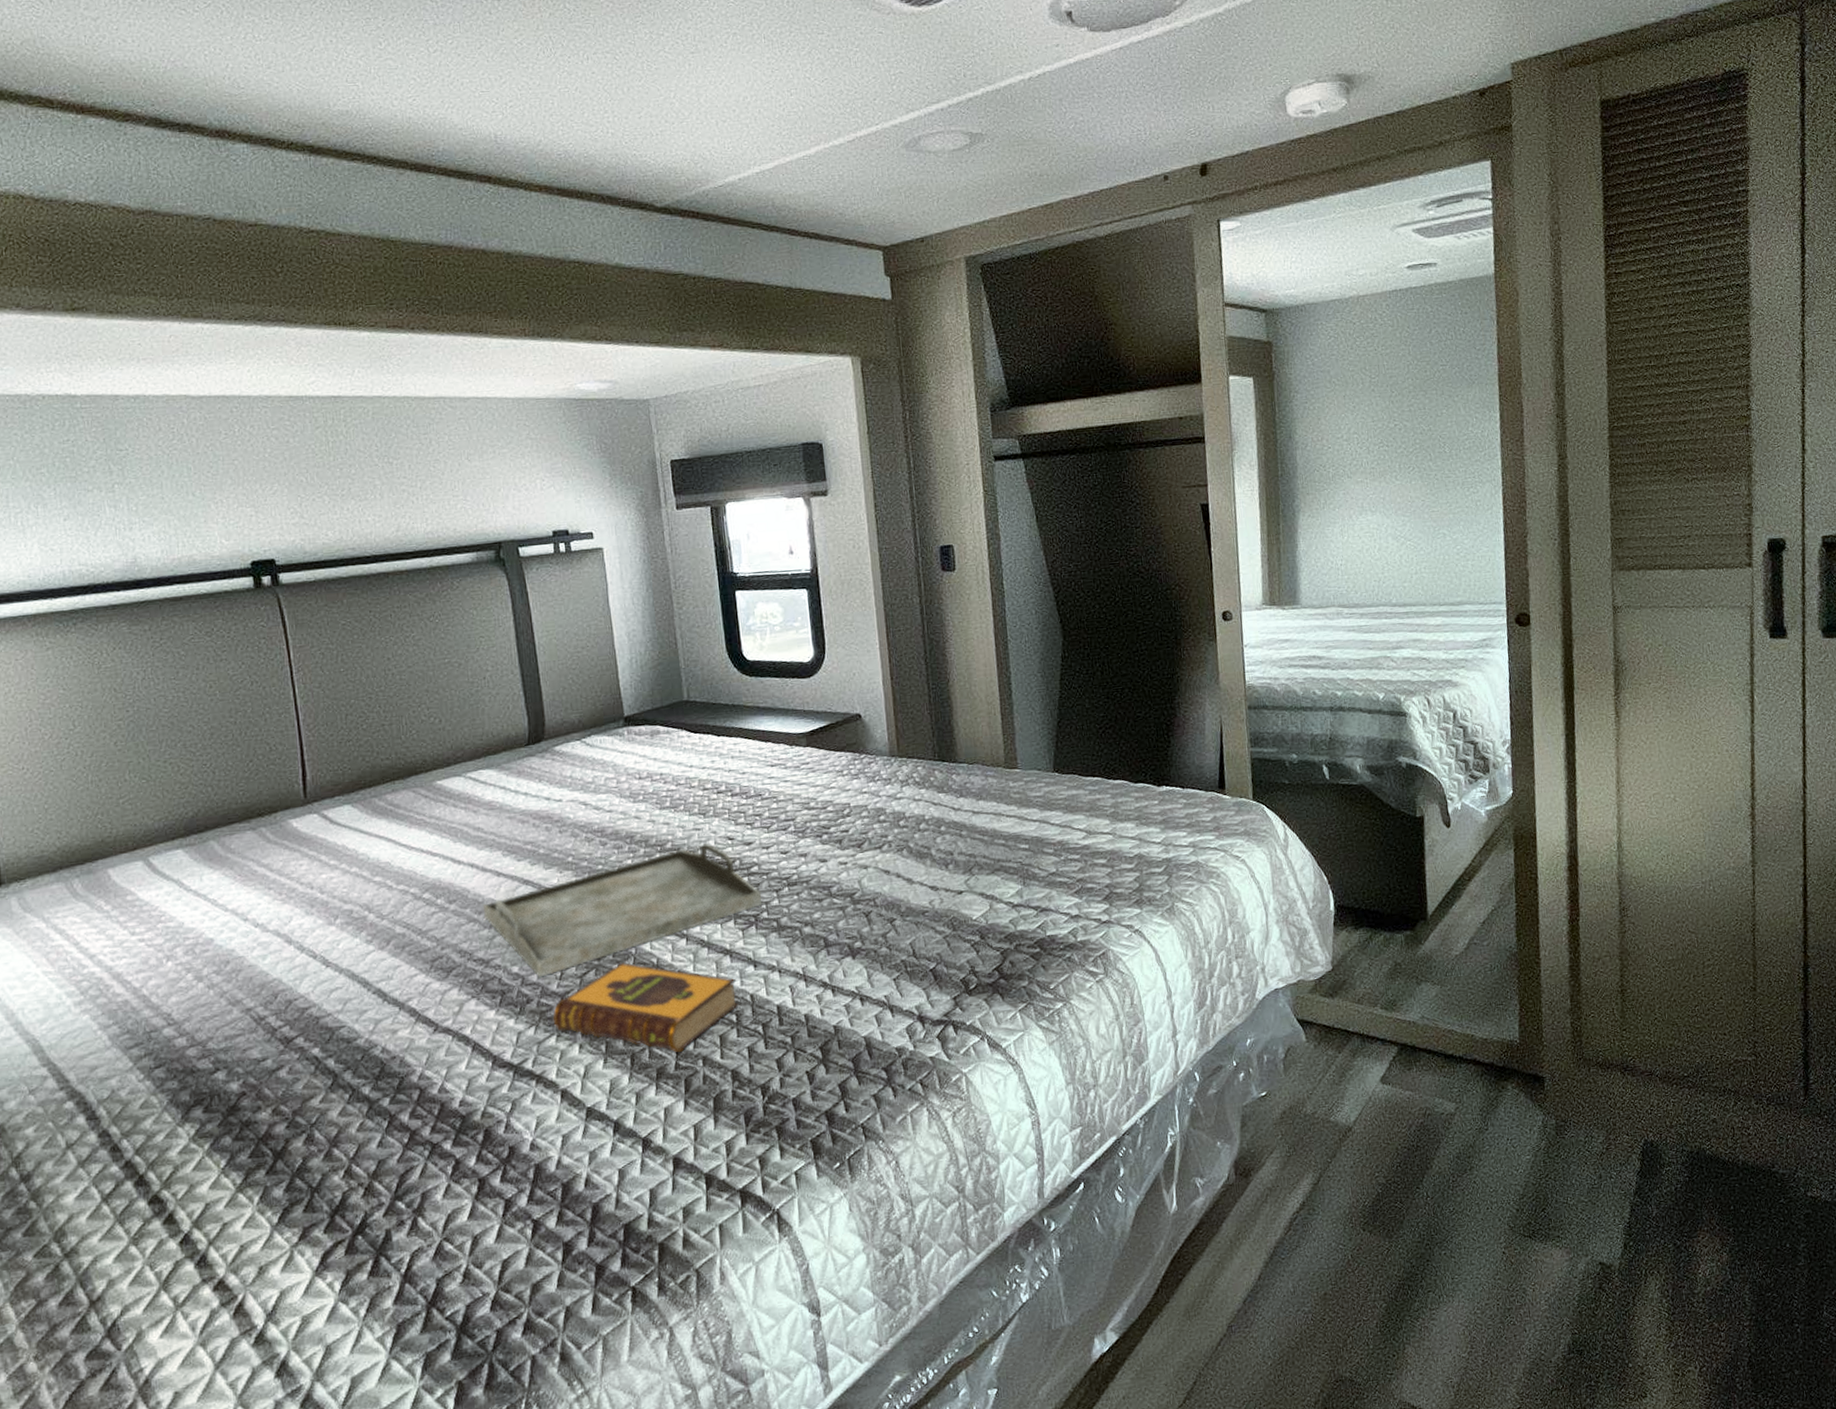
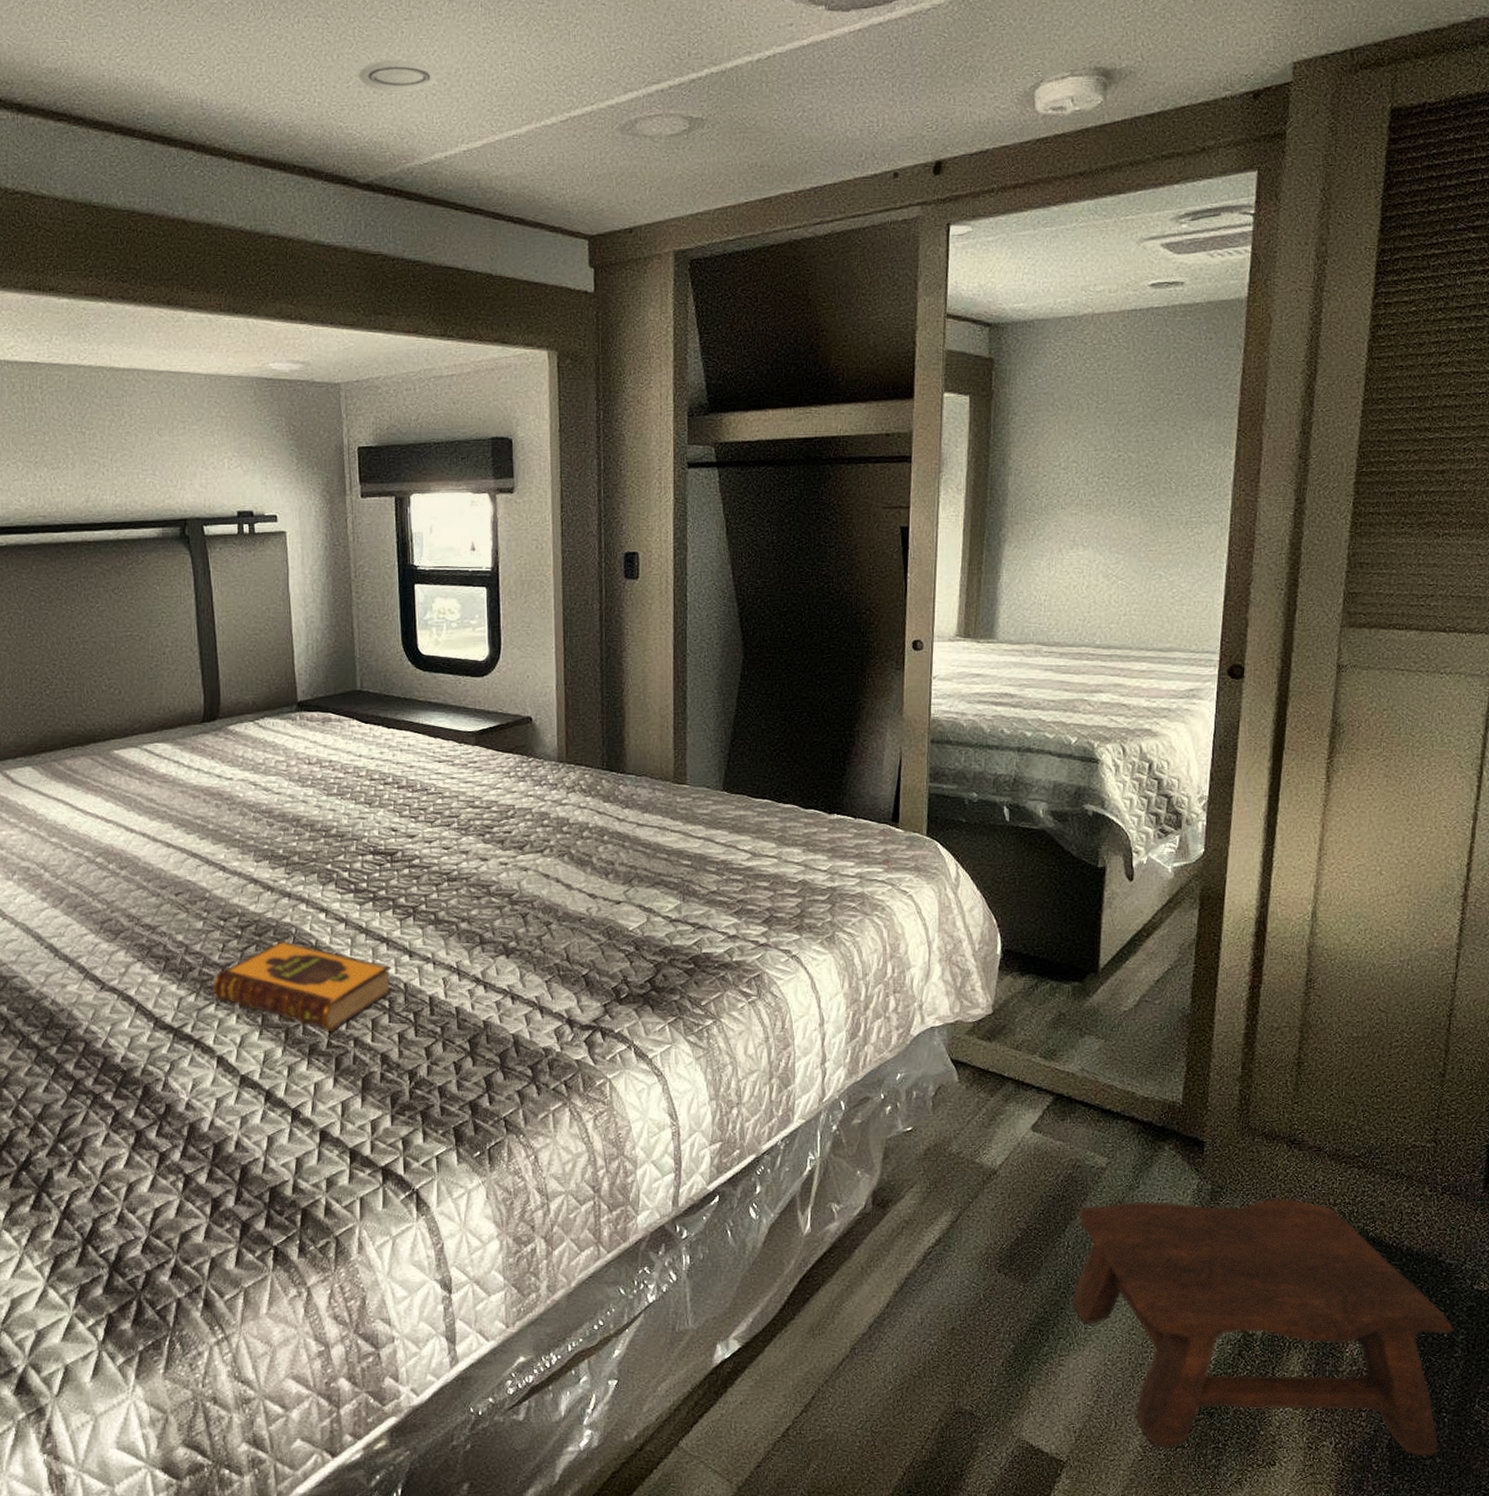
serving tray: present [482,842,762,978] -> none [152,832,420,948]
recessed light: none [649,90,727,122] -> present [358,60,437,93]
stool: none [1434,1125,1795,1393] -> present [1071,1198,1454,1457]

